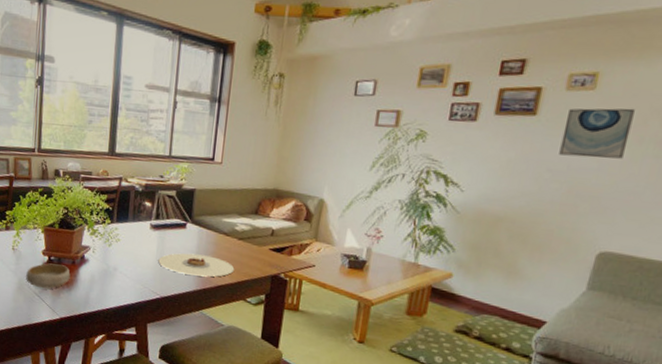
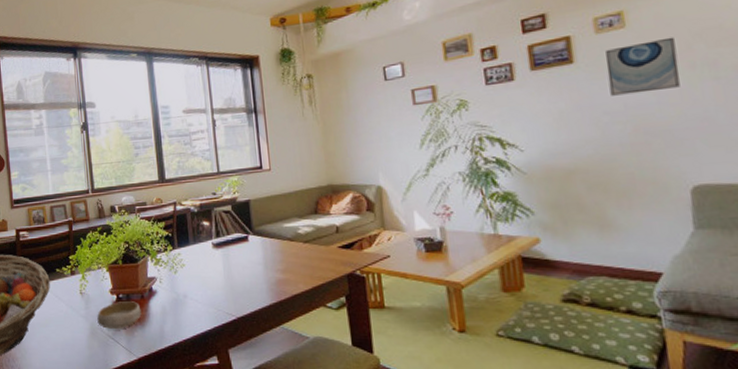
plate: present [158,253,235,277] -> none [227,265,307,289]

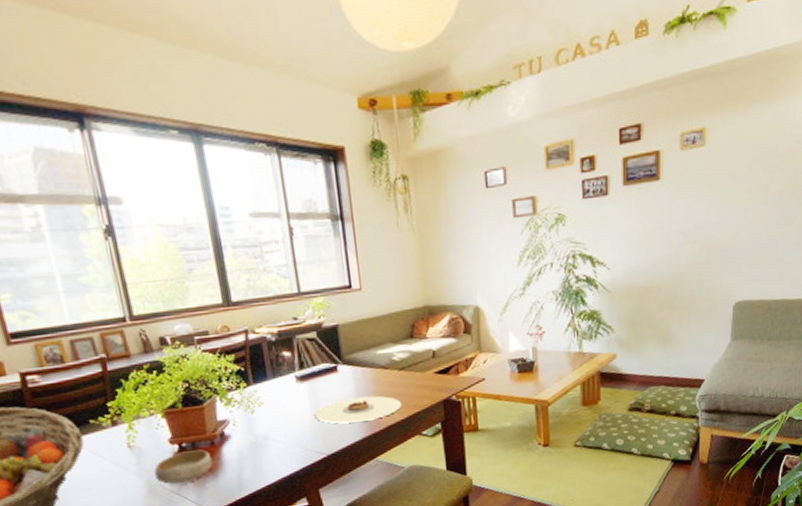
plate: none [227,265,307,289] -> present [314,395,403,424]
wall art: present [605,37,680,96] -> none [685,159,740,216]

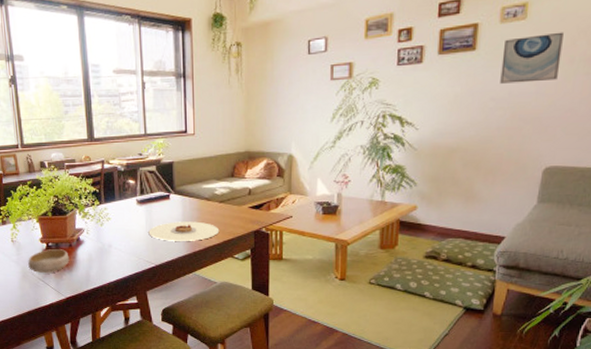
wall art: none [685,159,740,216] -> present [500,32,564,84]

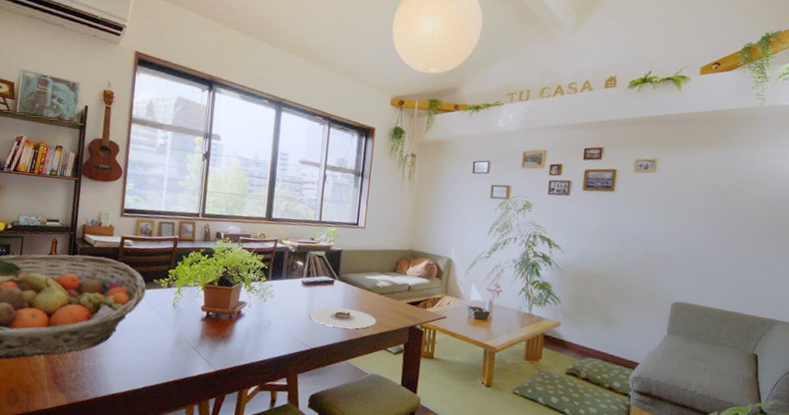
bowl: present [28,249,70,273] -> none [184,318,227,343]
wall art: present [500,32,564,84] -> none [634,186,686,226]

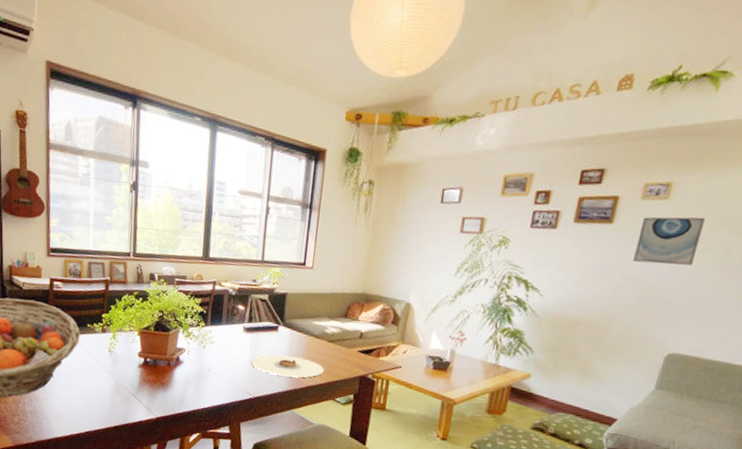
wall art: none [634,186,686,226] -> present [633,216,705,266]

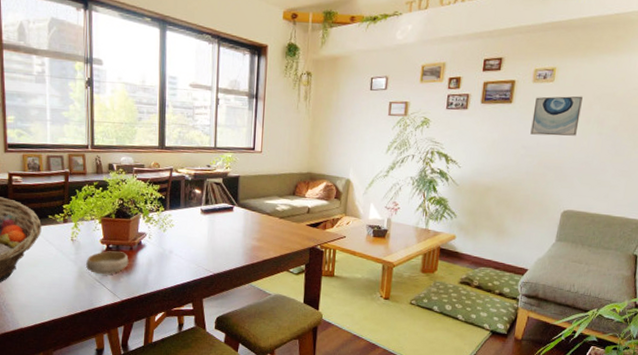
bowl: none [122,365,166,389] -> present [86,251,129,274]
plate: present [251,354,325,378] -> none [210,233,278,253]

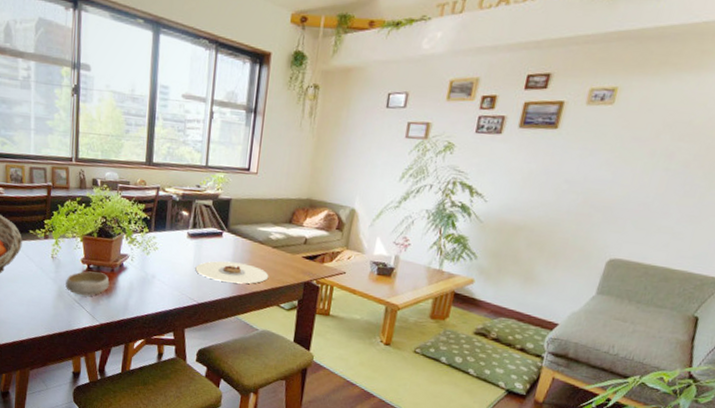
plate: none [210,233,278,253] -> present [195,260,269,284]
wall art: present [530,96,583,136] -> none [577,122,649,171]

